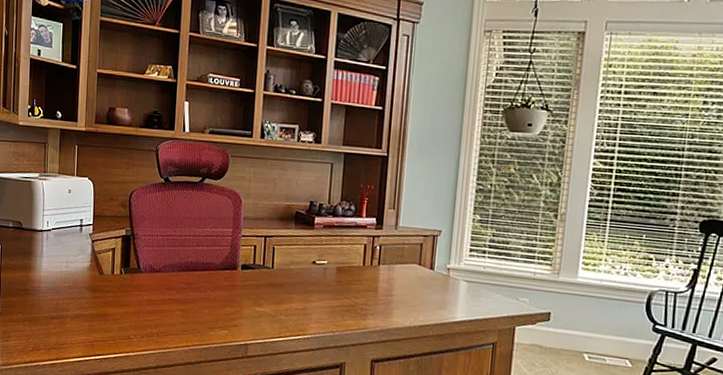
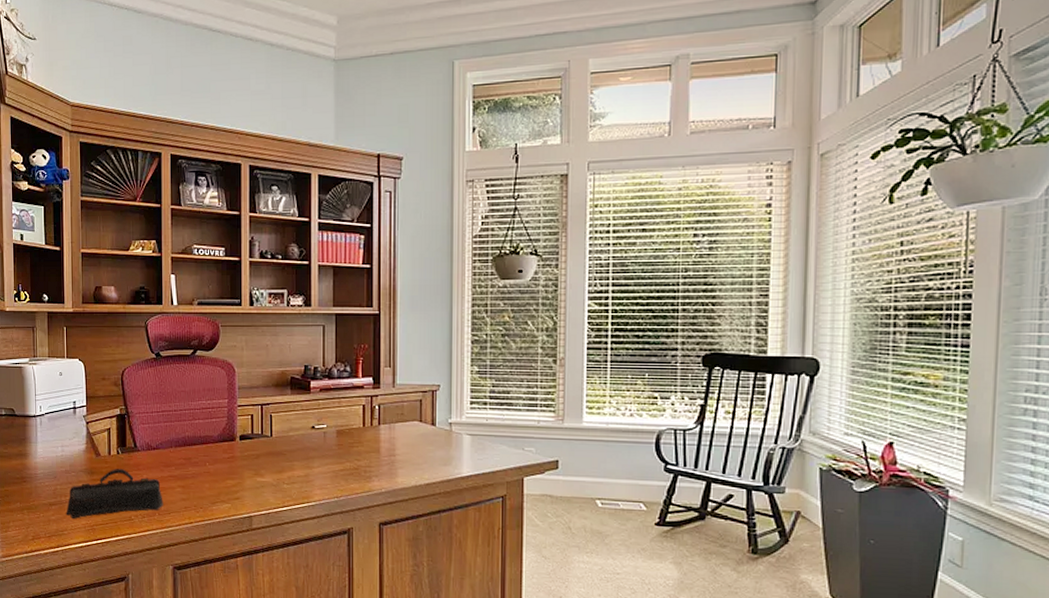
pencil case: none [66,288,163,334] -> present [66,469,163,519]

